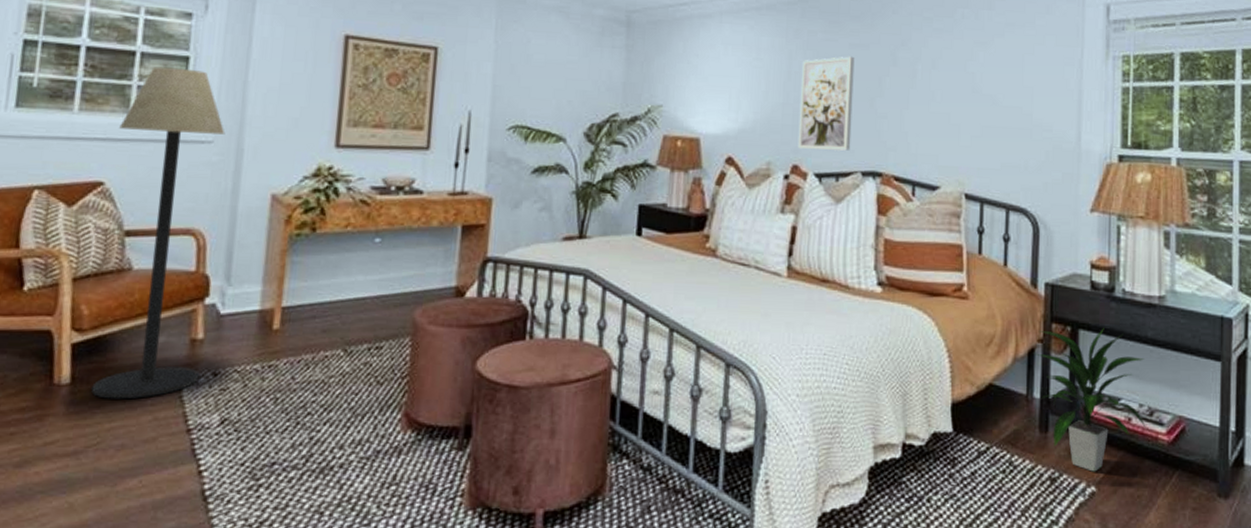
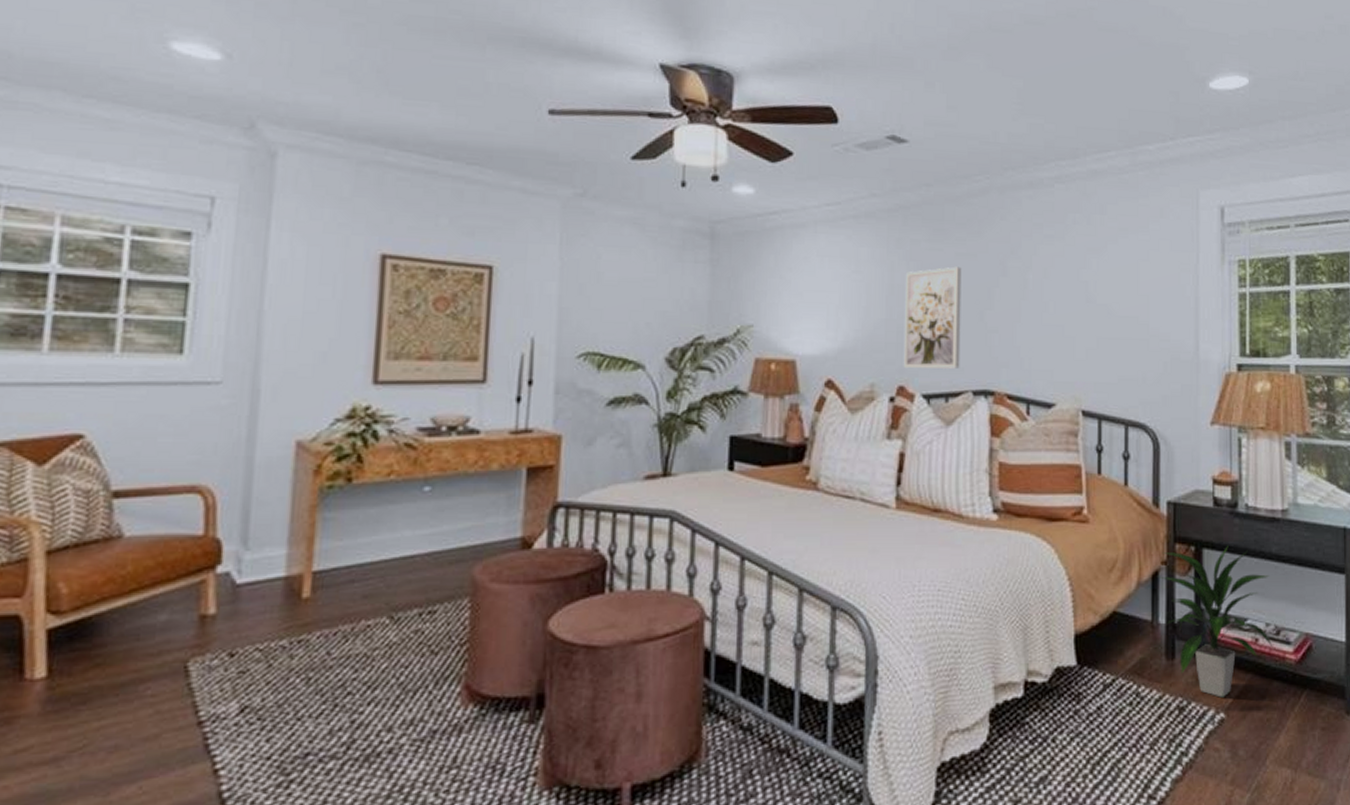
floor lamp: present [91,66,225,399] -> none [74,296,237,693]

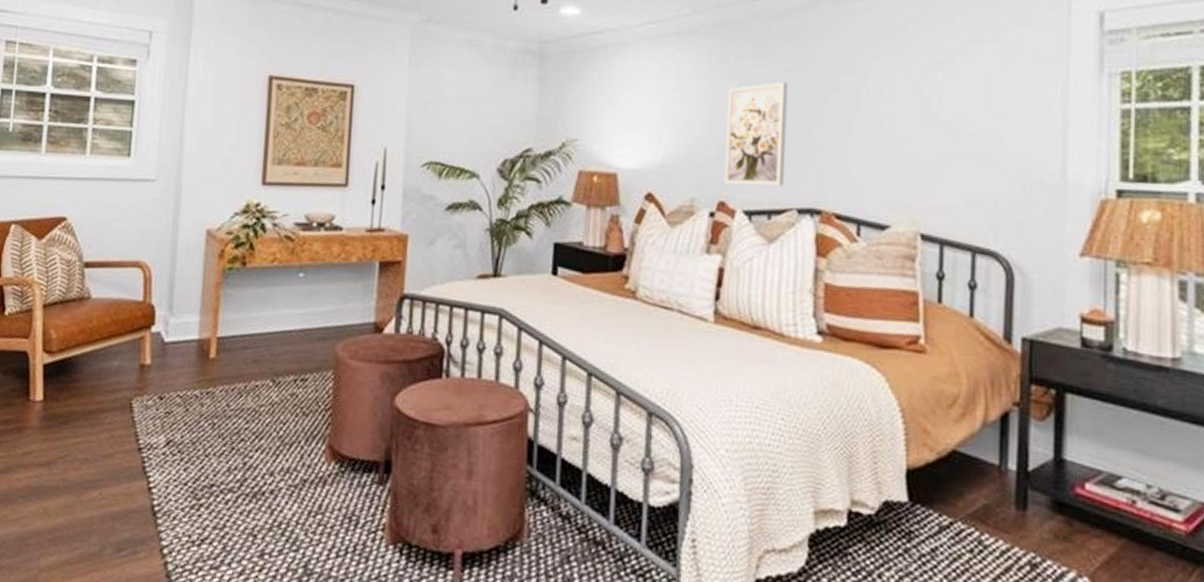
indoor plant: present [1159,546,1276,698] -> none [1010,393,1159,561]

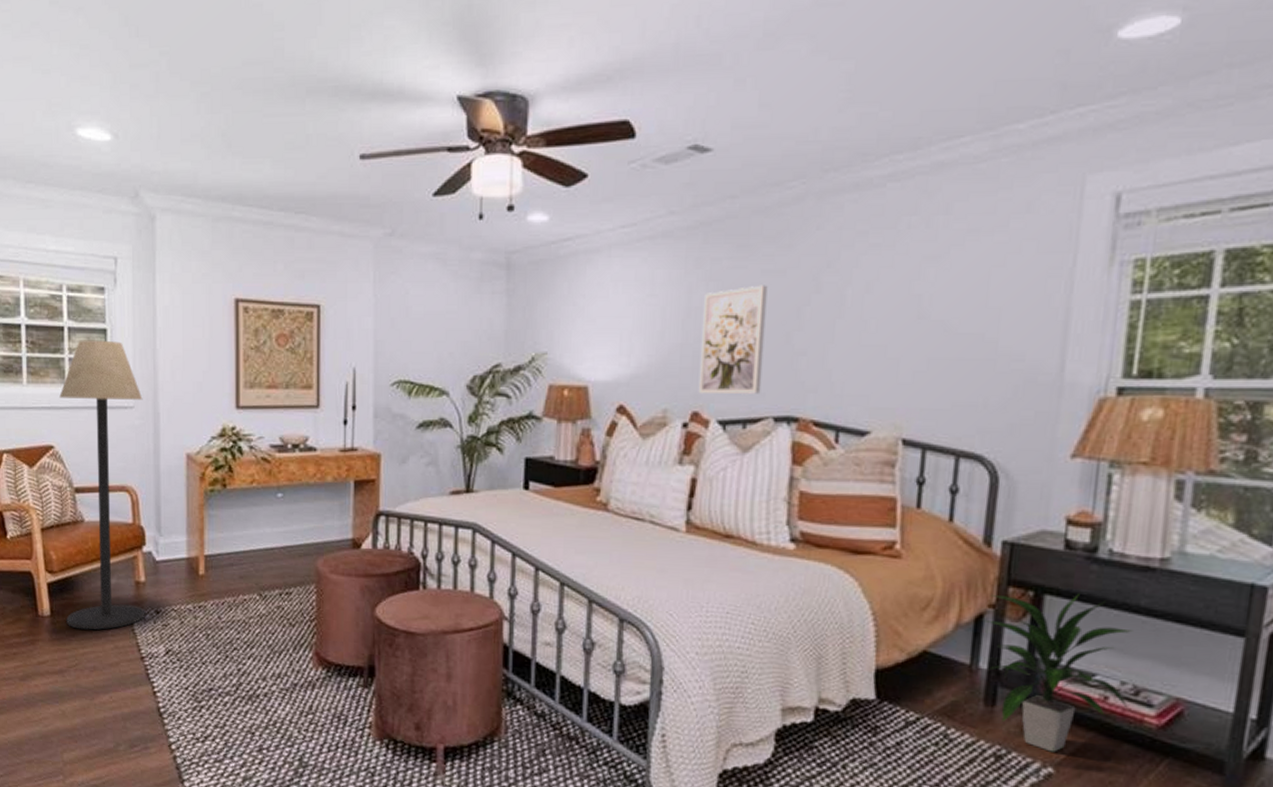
floor lamp: none [60,110,166,417] -> present [59,340,145,630]
indoor plant: none [1010,393,1159,561] -> present [984,594,1133,752]

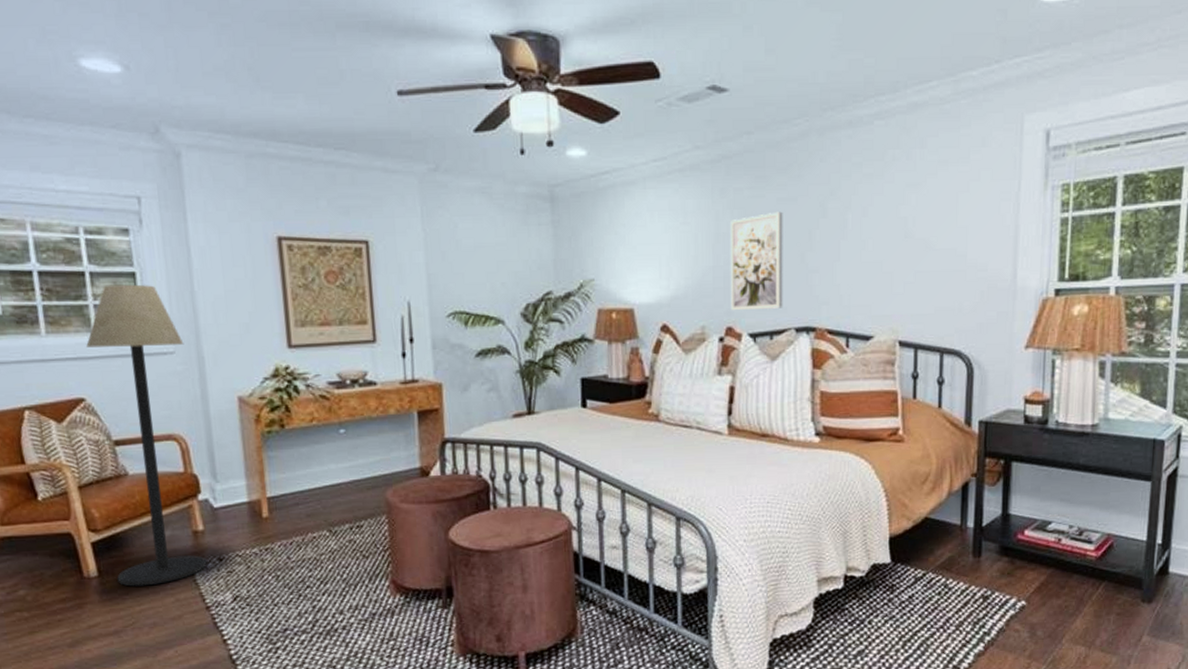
indoor plant: present [984,594,1133,752] -> none [969,459,1078,588]

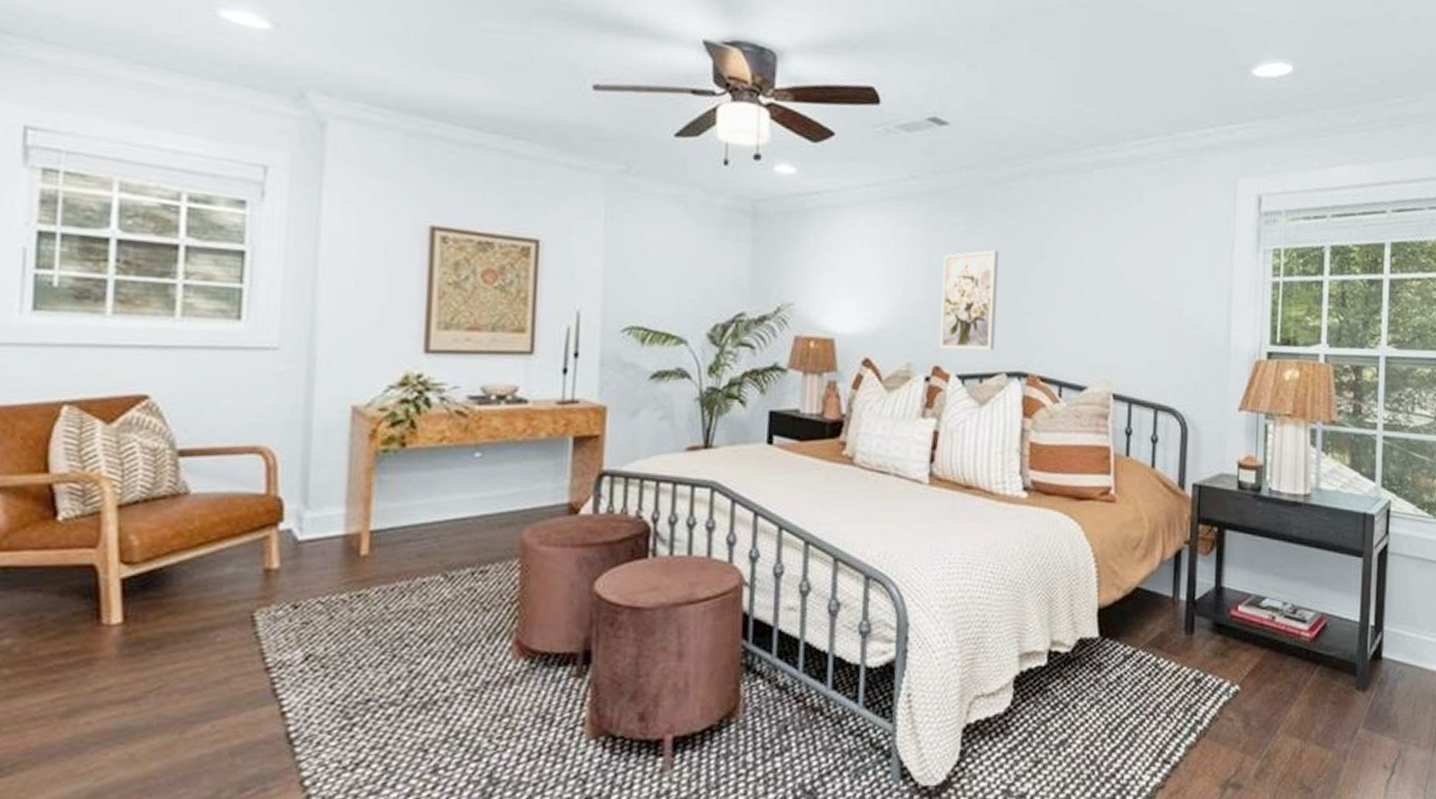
floor lamp: present [86,284,207,587] -> none [148,262,293,638]

